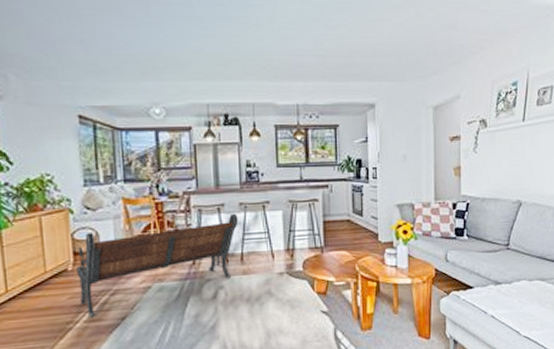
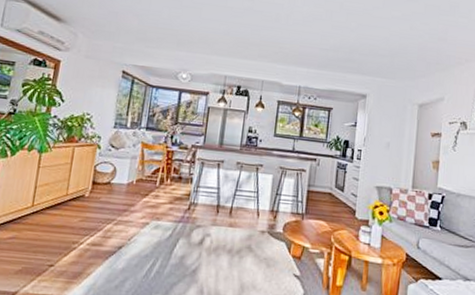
bench: present [76,213,239,317] -> none [88,167,234,241]

